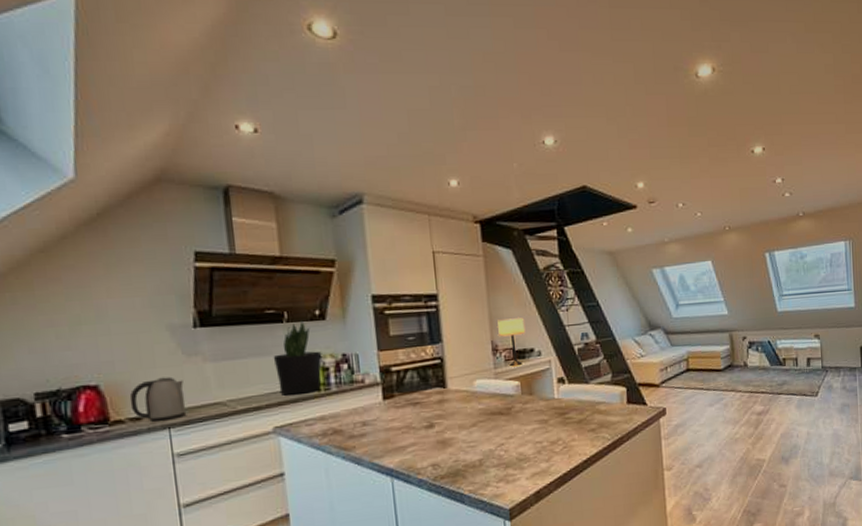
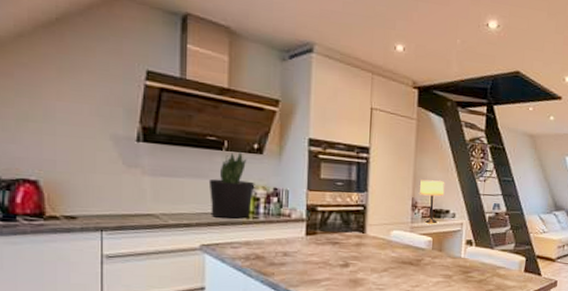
kettle: present [129,376,187,423] -> none [67,182,120,224]

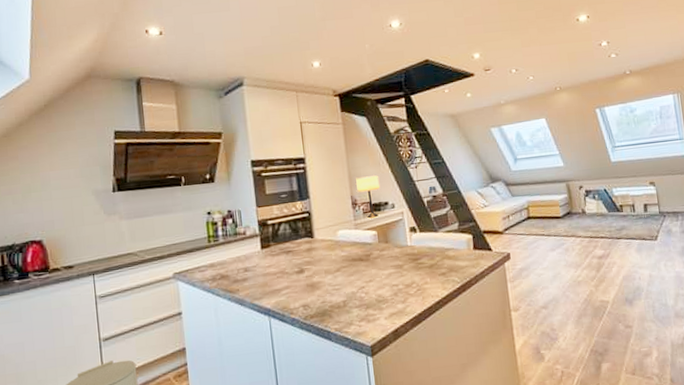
planter: present [208,151,254,220] -> none [173,183,211,247]

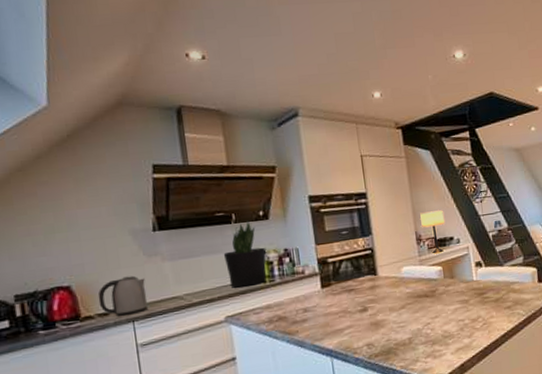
kettle: none [64,232,107,270] -> present [98,275,149,317]
planter: none [173,183,211,247] -> present [223,221,266,289]

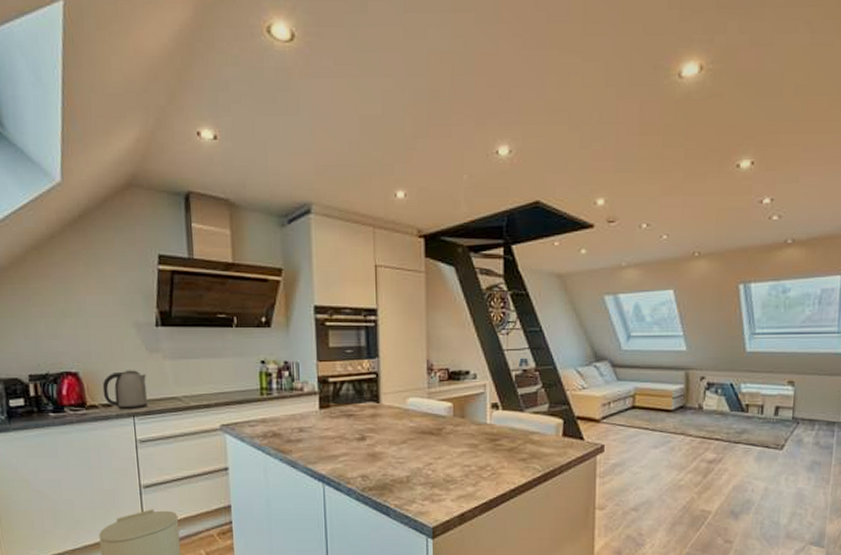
planter: present [223,221,266,289] -> none [222,326,265,398]
table lamp: present [420,210,445,254] -> none [435,338,462,388]

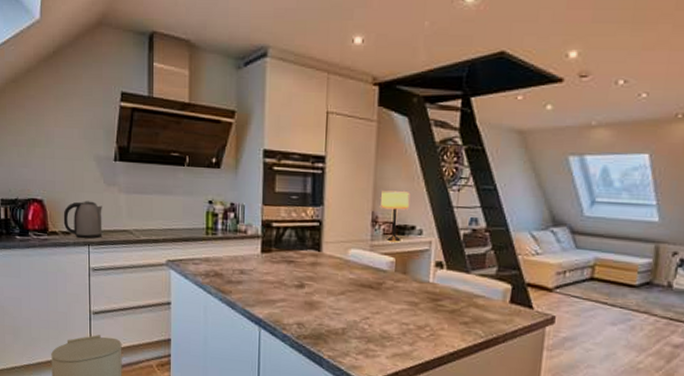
table lamp: none [435,338,462,388] -> present [381,191,410,242]

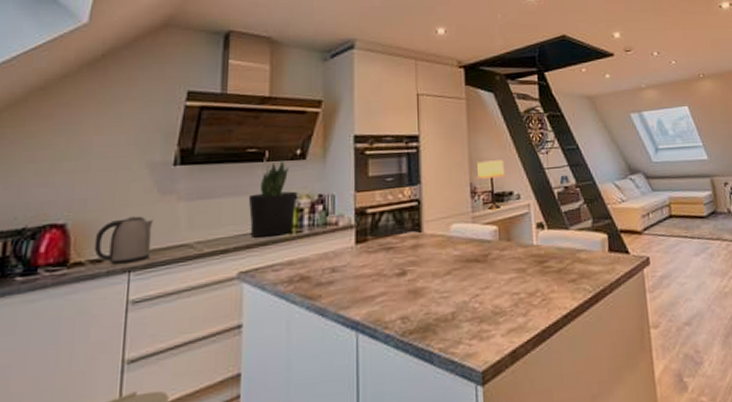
planter: none [173,166,212,236] -> present [248,159,297,239]

